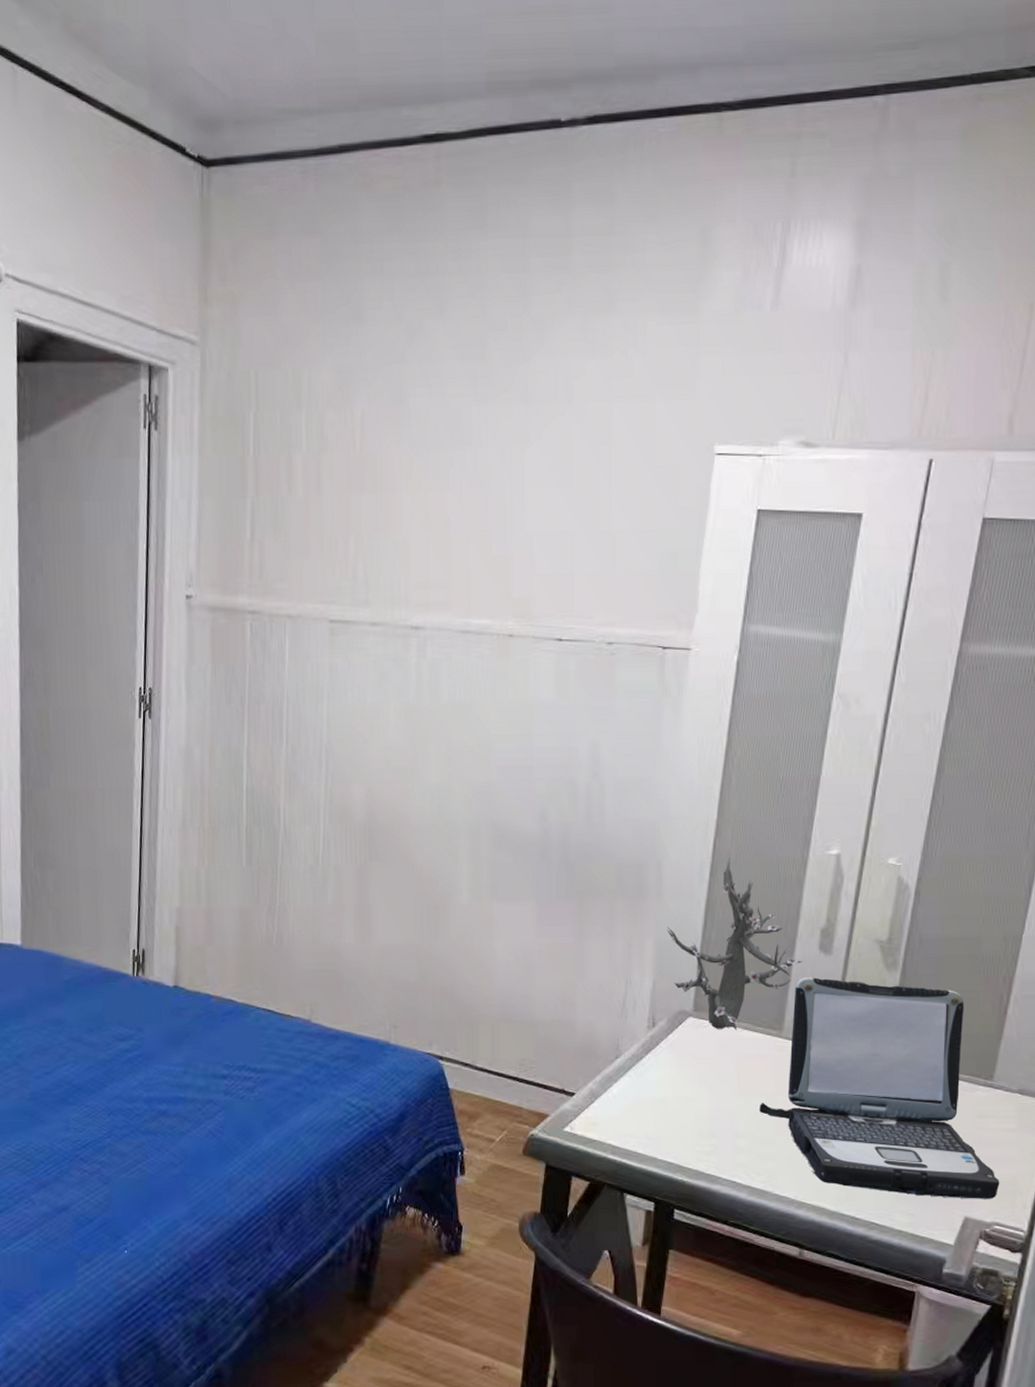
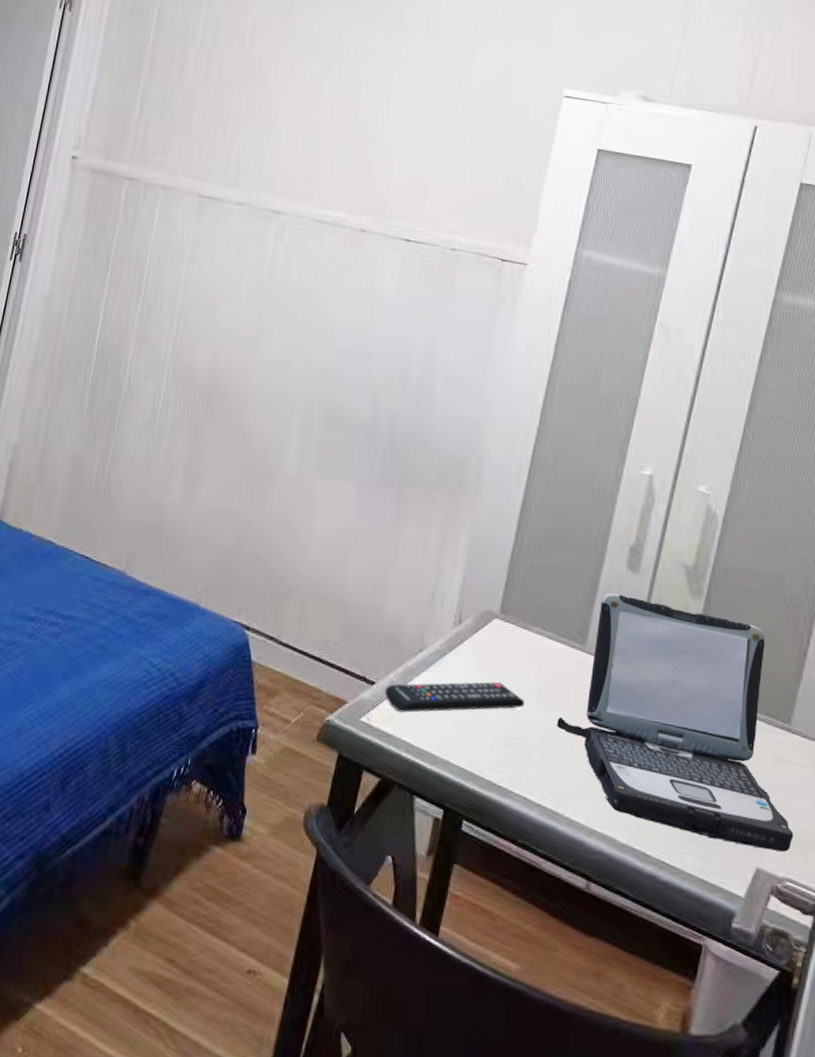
remote control: none [585,1078,726,1118] -> present [385,682,525,713]
plant: present [666,857,803,1030] -> none [481,464,610,638]

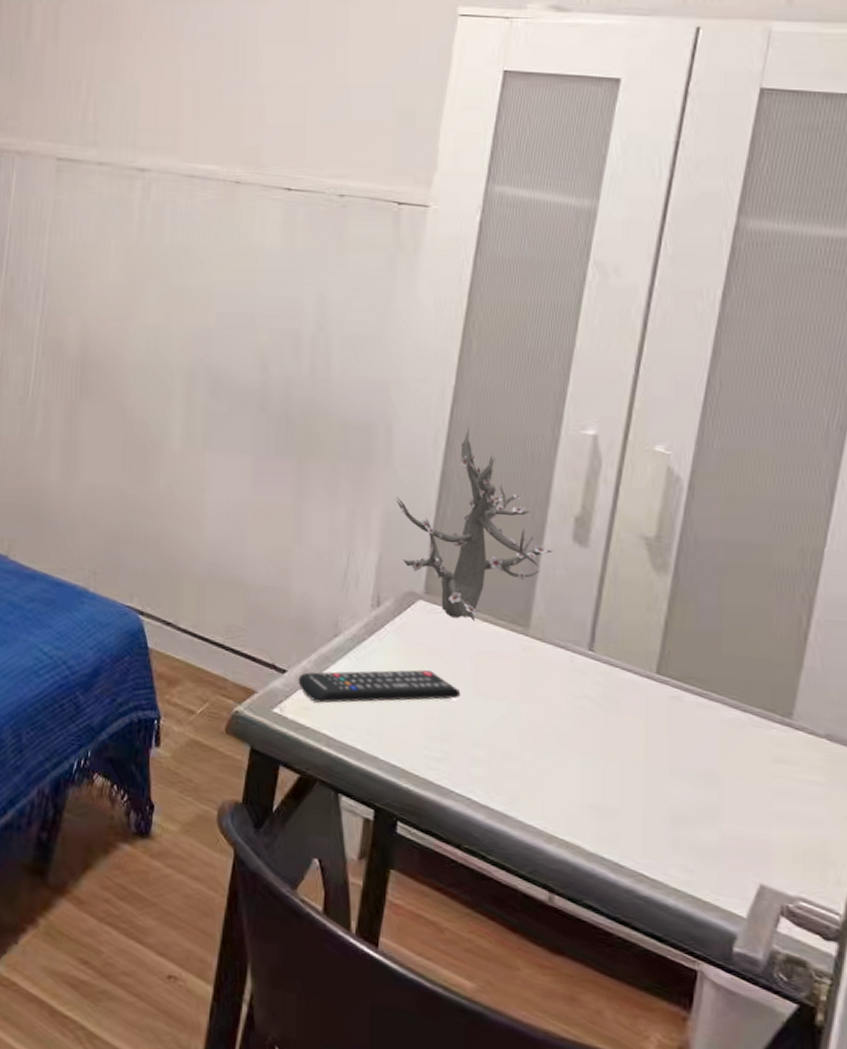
plant: none [481,464,610,638] -> present [395,427,553,621]
laptop: present [557,593,794,852] -> none [501,569,806,867]

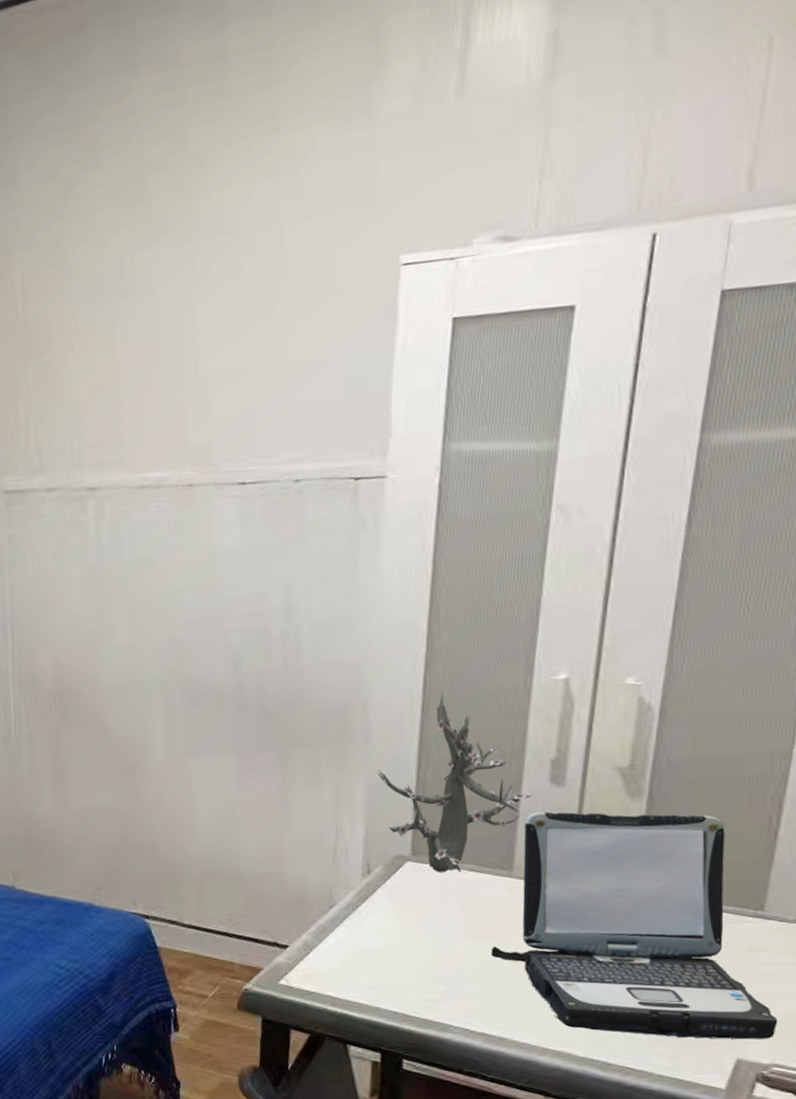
remote control: present [298,670,461,703] -> none [300,924,453,969]
laptop: none [501,569,806,867] -> present [491,811,778,1040]

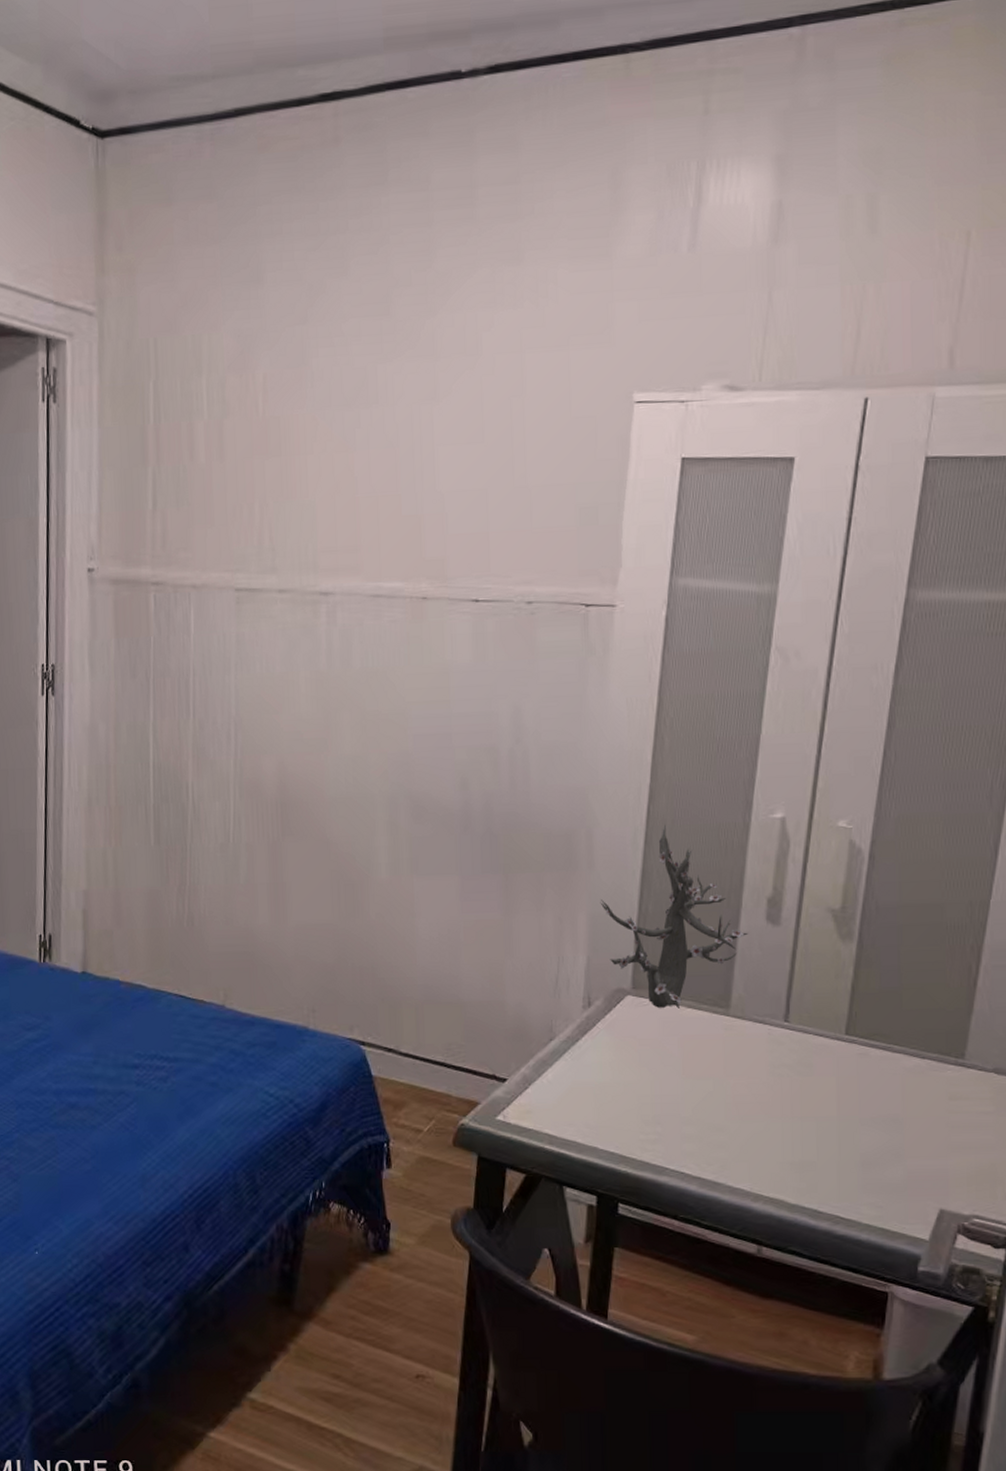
laptop: present [491,811,778,1040] -> none [708,950,978,1190]

